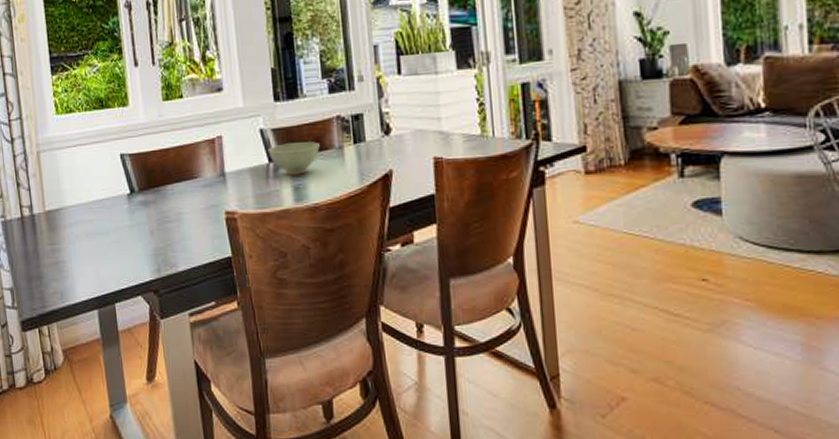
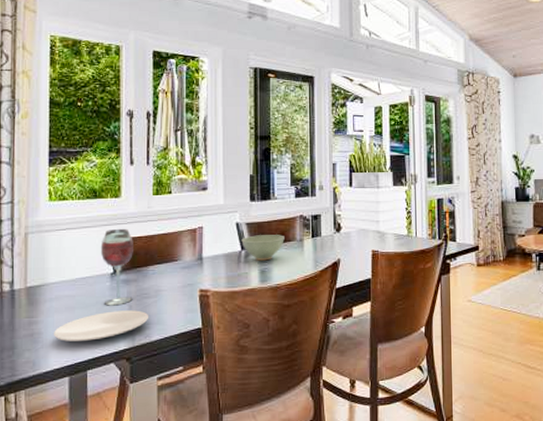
plate: none [77,236,173,271] -> present [54,310,149,342]
wineglass: none [113,141,153,232] -> present [100,228,133,306]

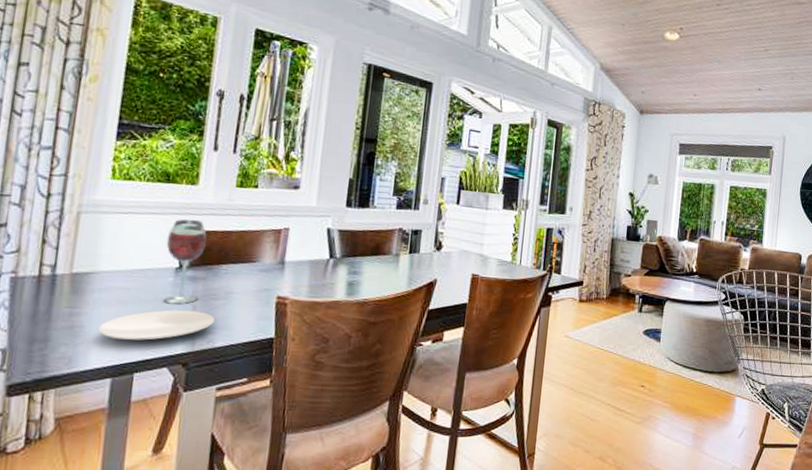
bowl: present [241,235,285,261] -> none [331,244,380,273]

